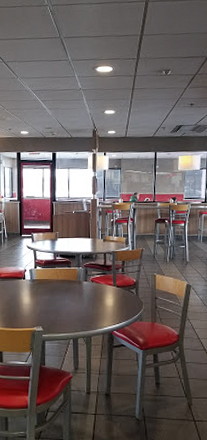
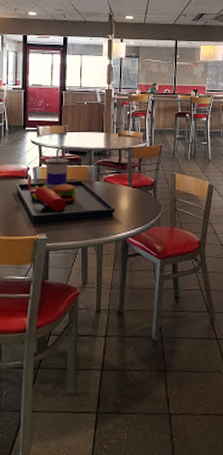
food tray: none [14,249,102,317] -> present [15,145,115,223]

